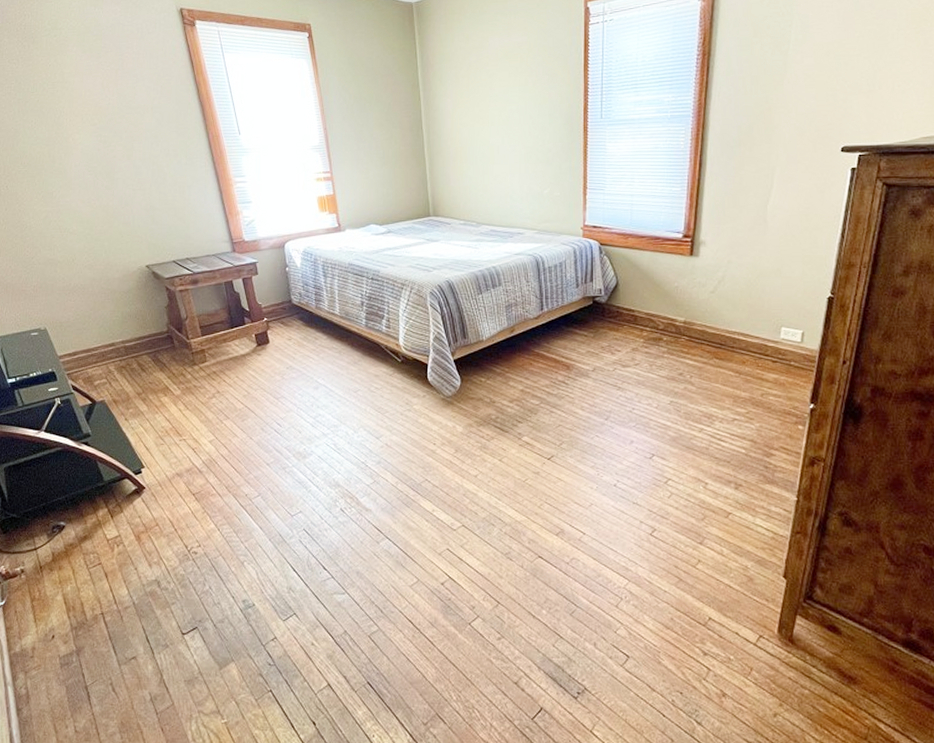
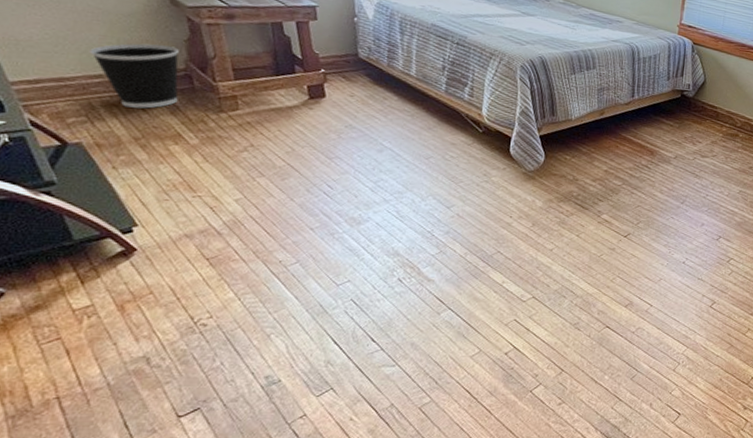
wastebasket: none [105,313,164,368] -> present [89,43,180,109]

